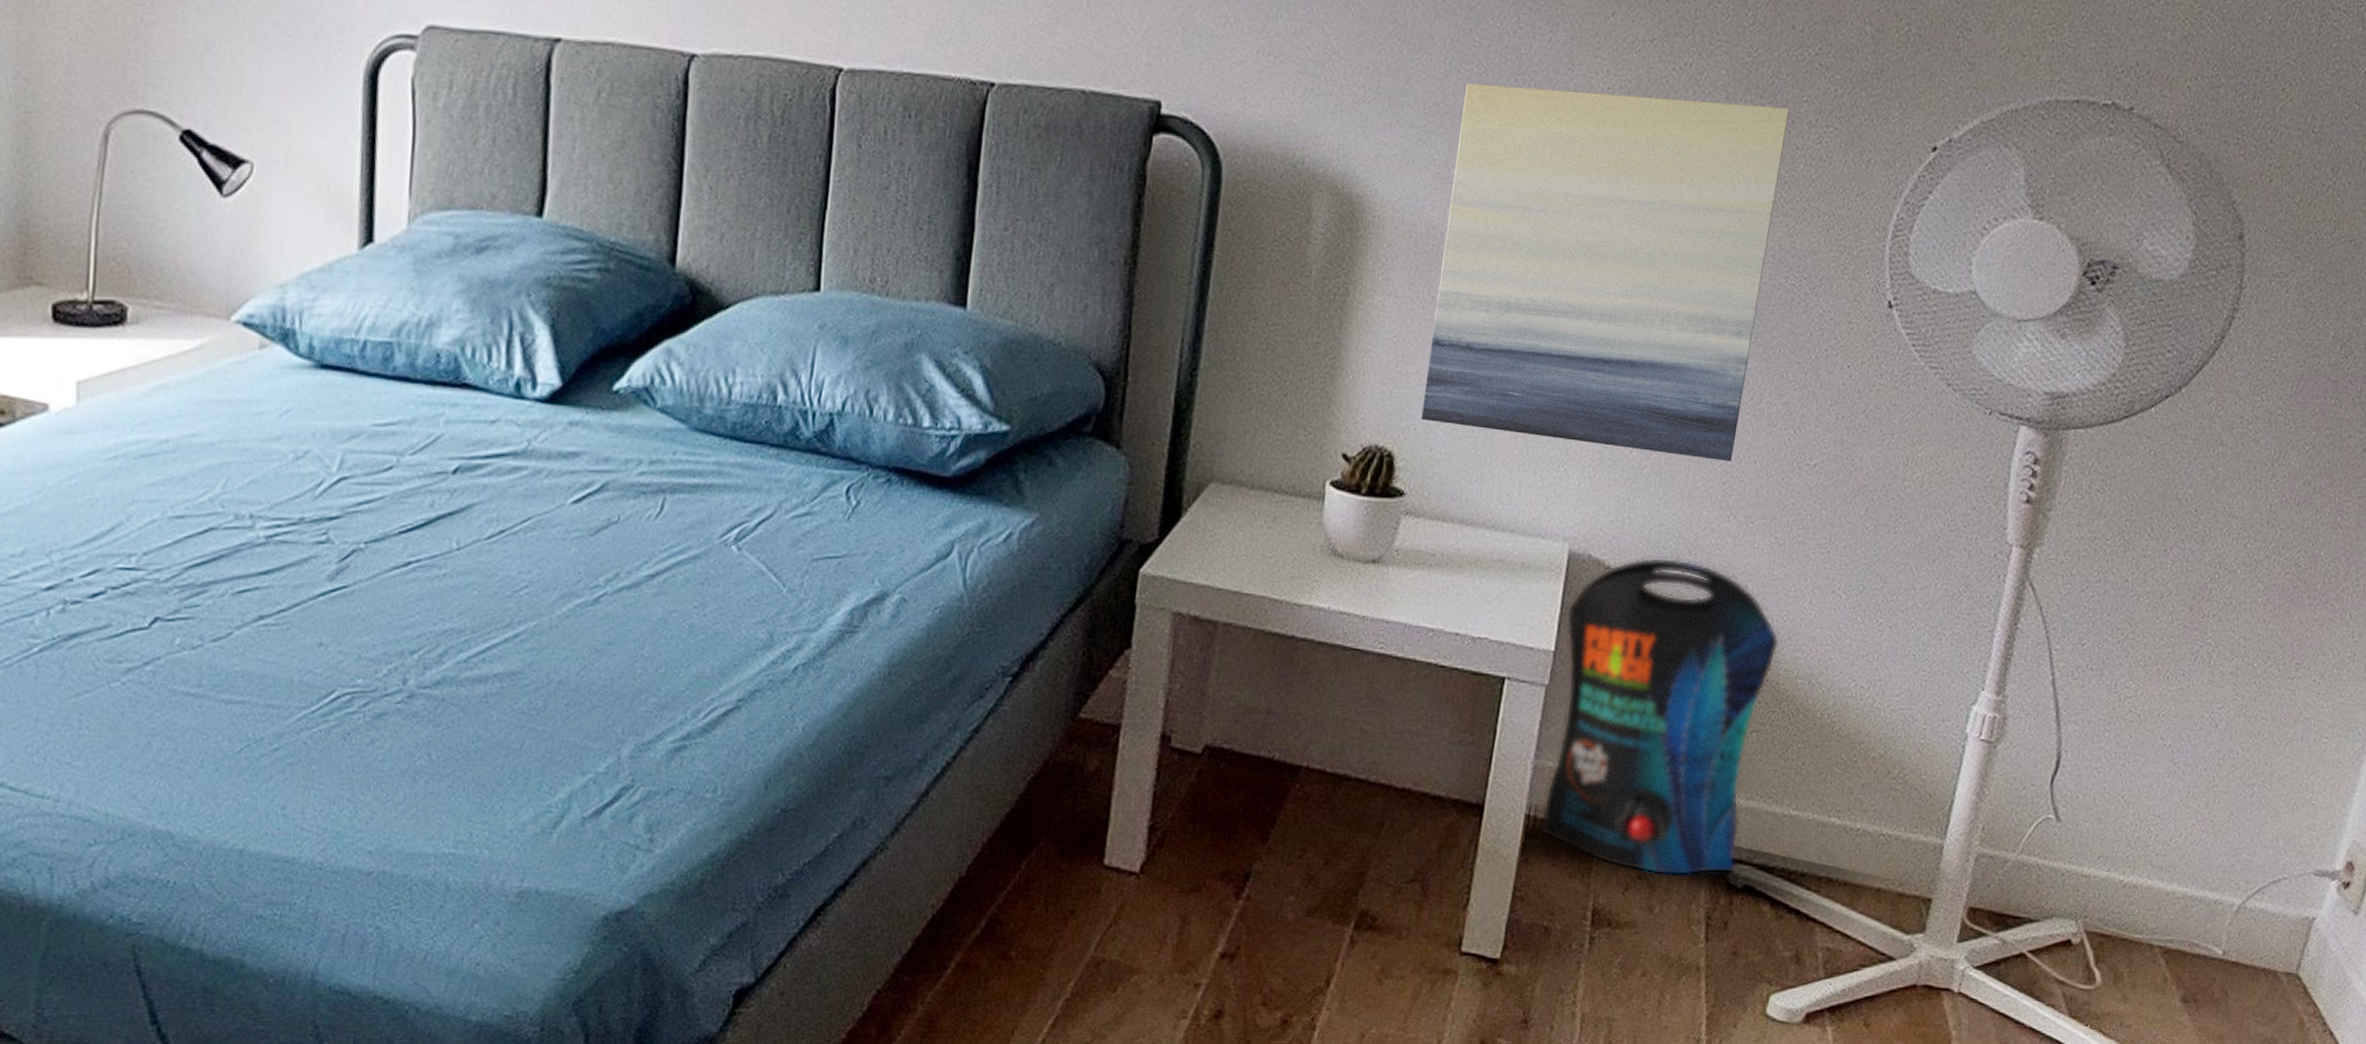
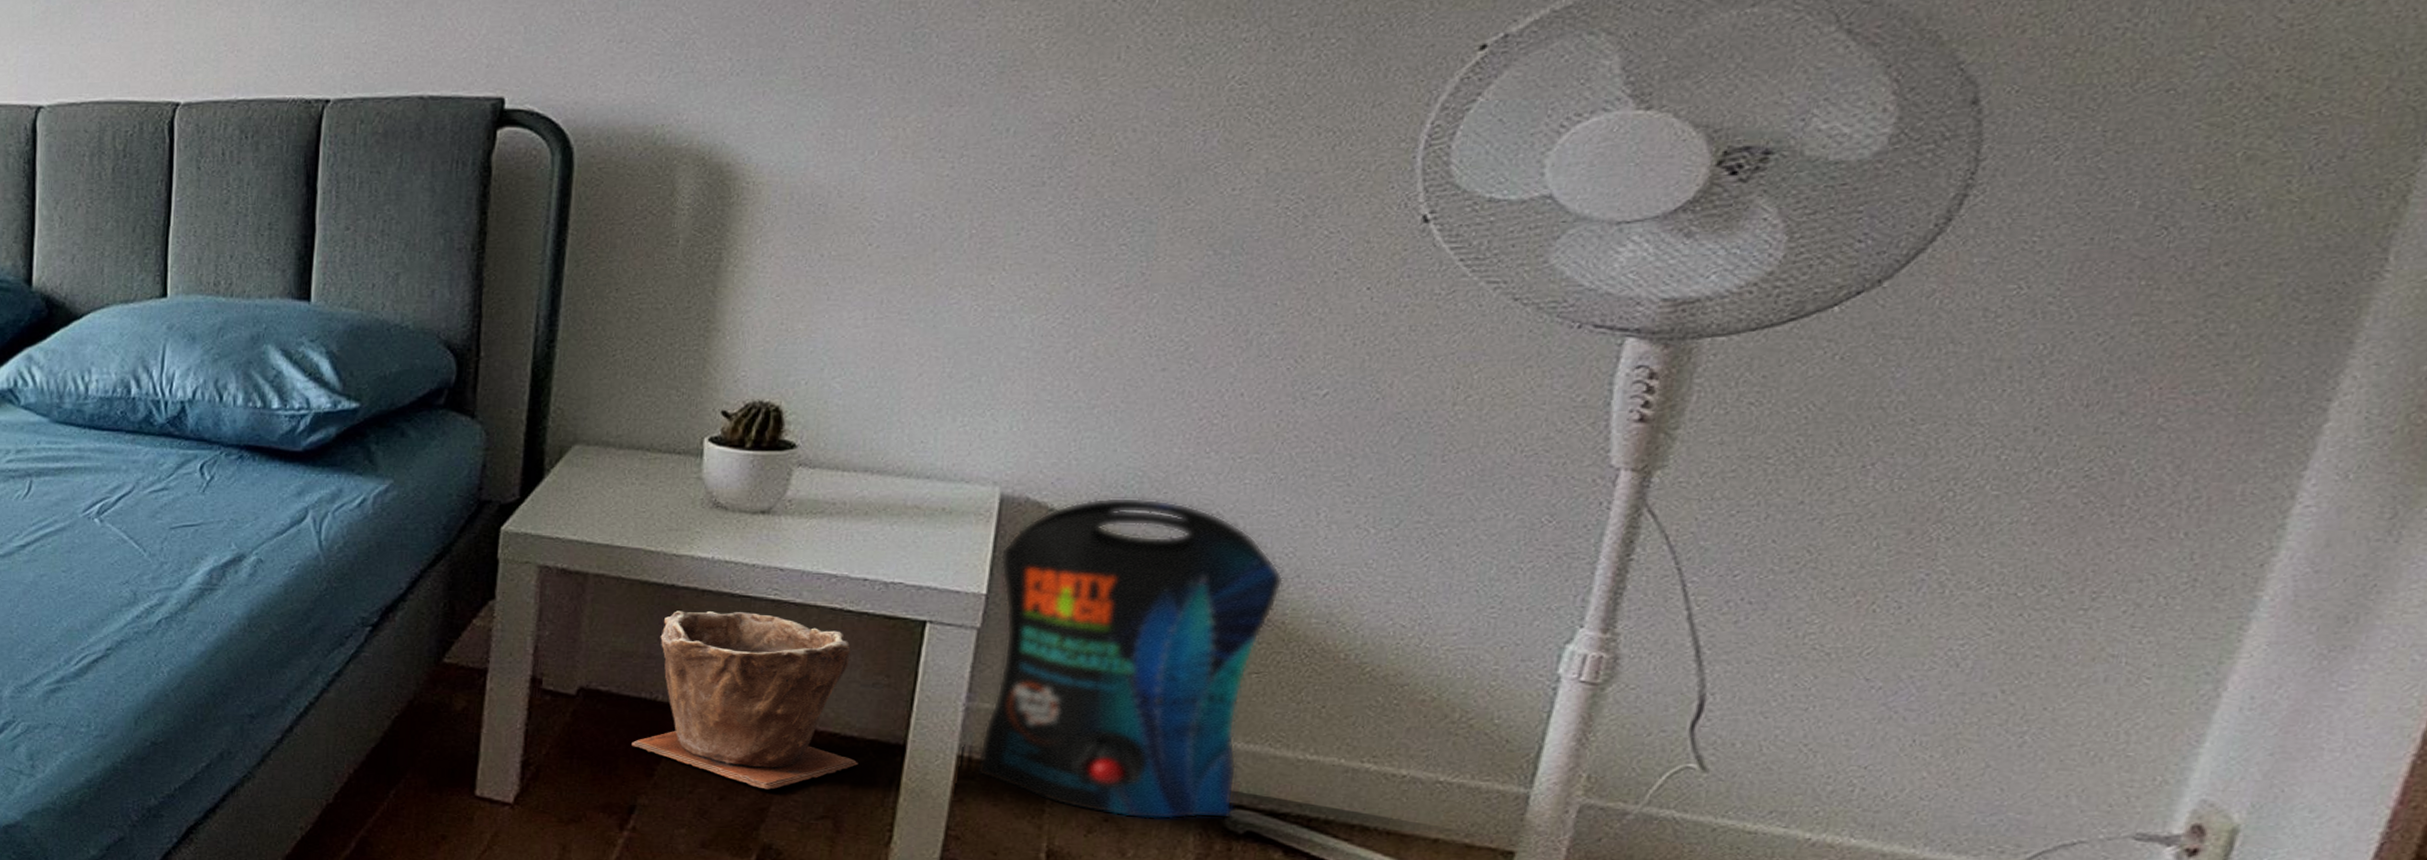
plant pot: none [1250,663,1444,853] -> present [631,611,858,790]
wall art: present [1421,83,1790,462] -> none [813,23,1274,397]

